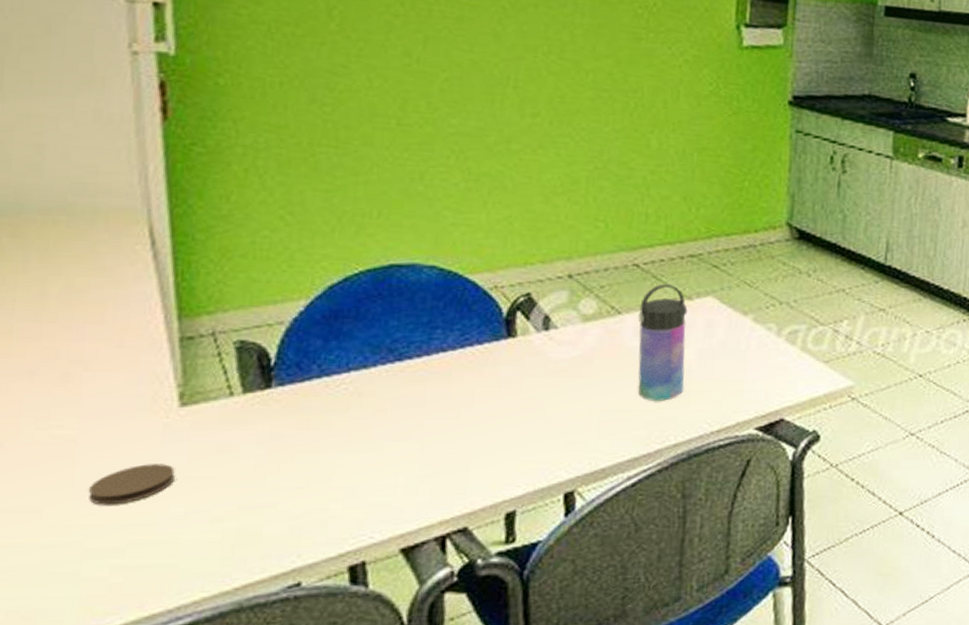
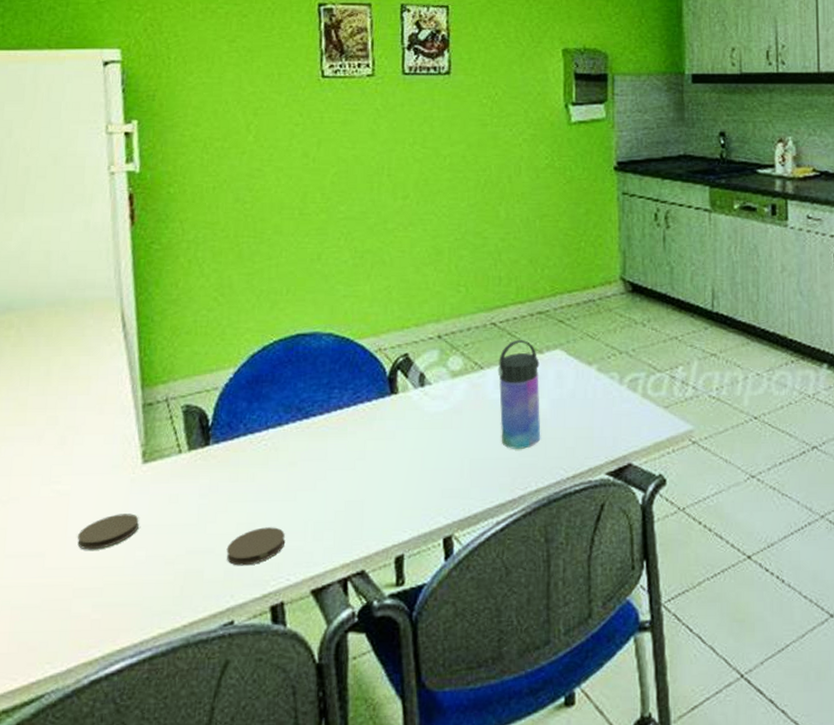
coaster: none [292,480,370,523] -> present [226,527,286,566]

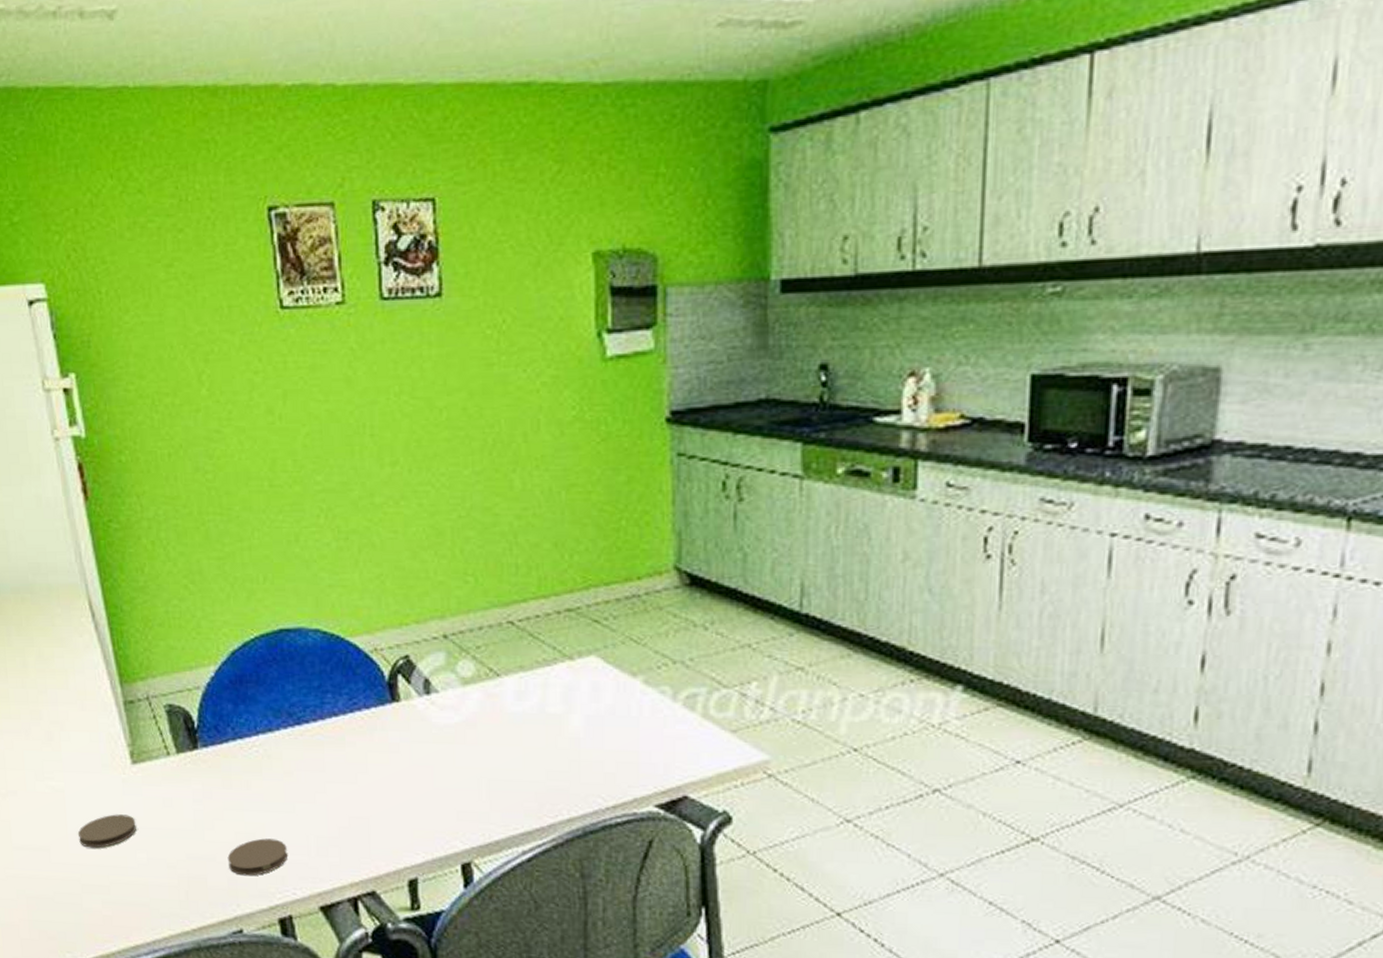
water bottle: present [497,339,541,449] -> none [517,642,573,772]

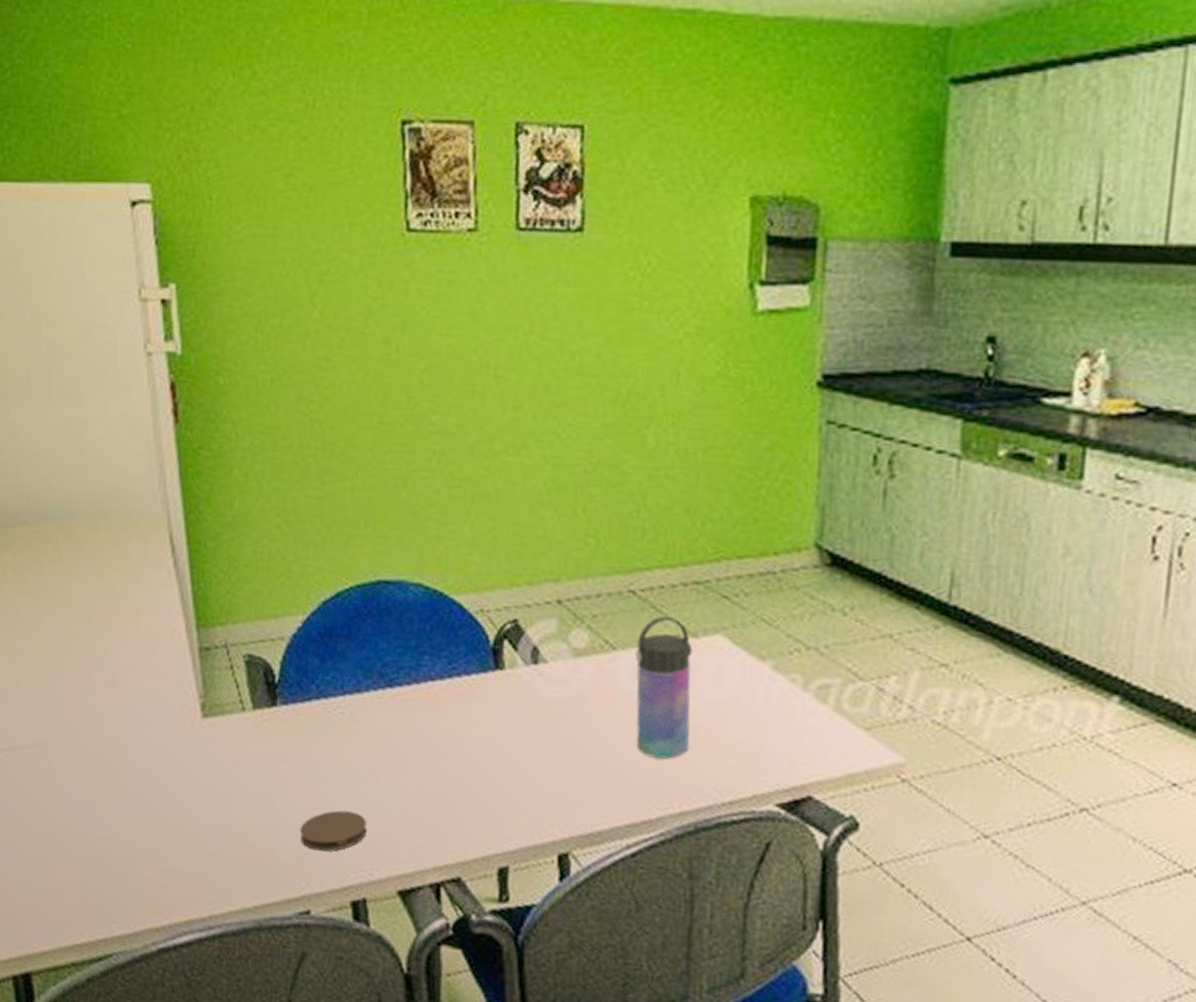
coaster: present [78,814,136,848] -> none [136,771,201,809]
water bottle: none [517,642,573,772] -> present [635,616,693,759]

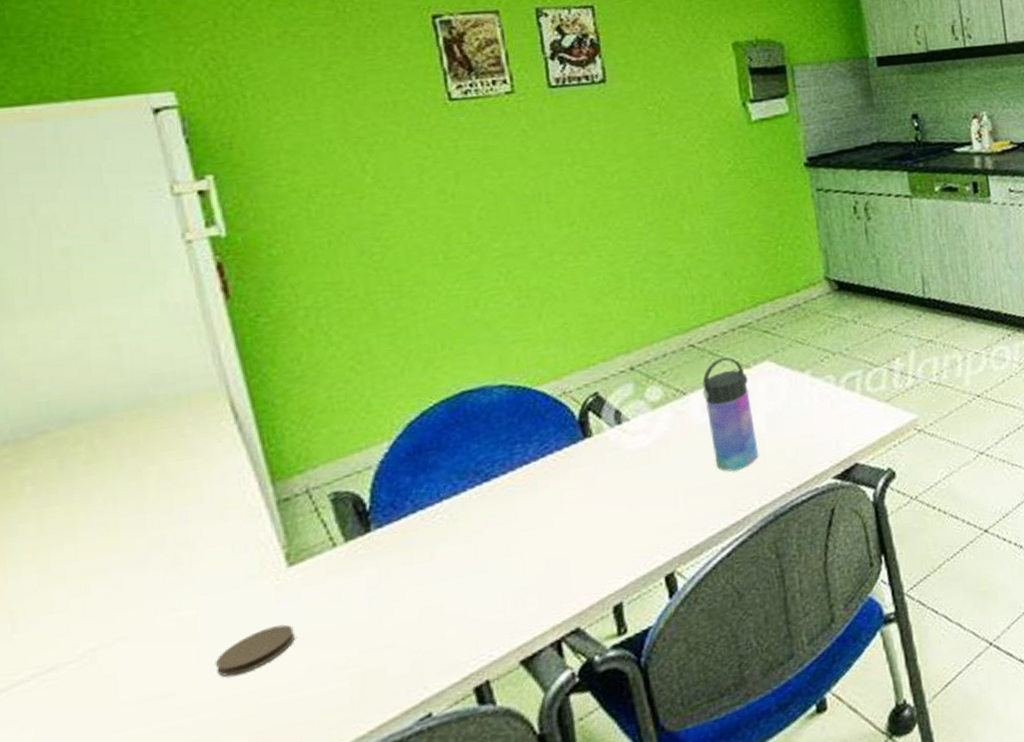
coaster: none [136,771,201,809] -> present [216,624,295,677]
coaster: present [299,810,368,852] -> none [410,603,482,654]

